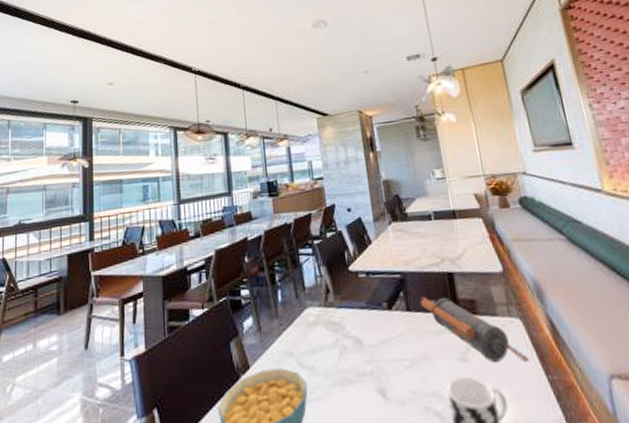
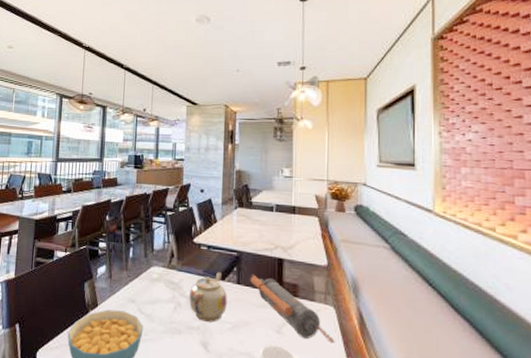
teapot: none [354,301,400,364] -> present [189,272,227,322]

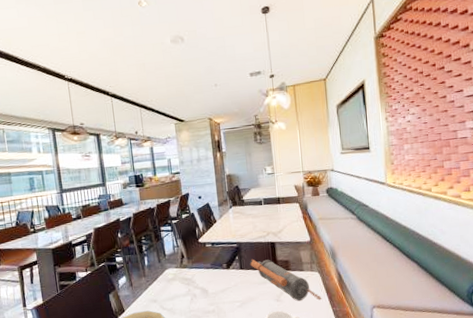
teapot: present [189,272,227,322] -> none [202,263,235,305]

